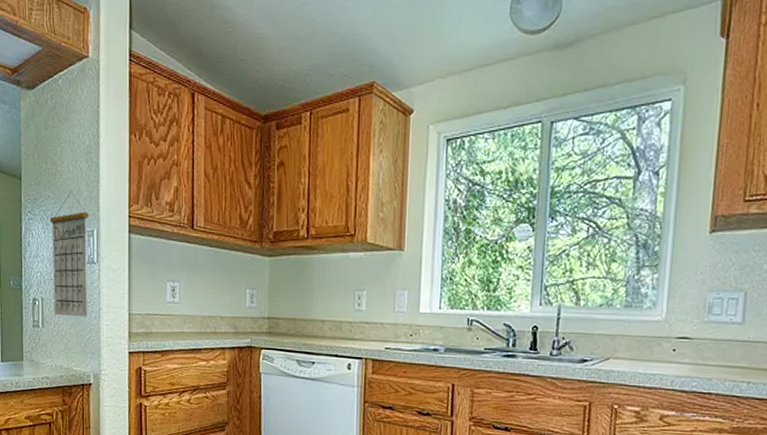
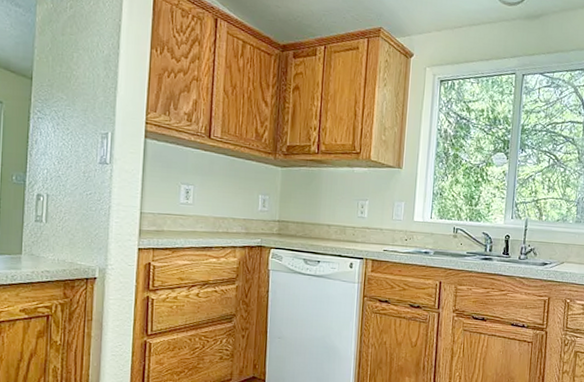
calendar: present [50,190,89,317] -> none [60,94,104,214]

